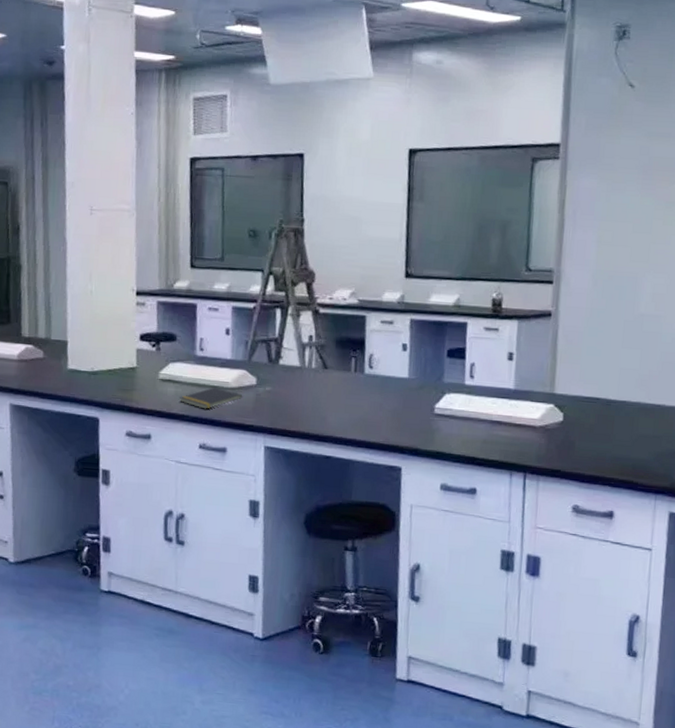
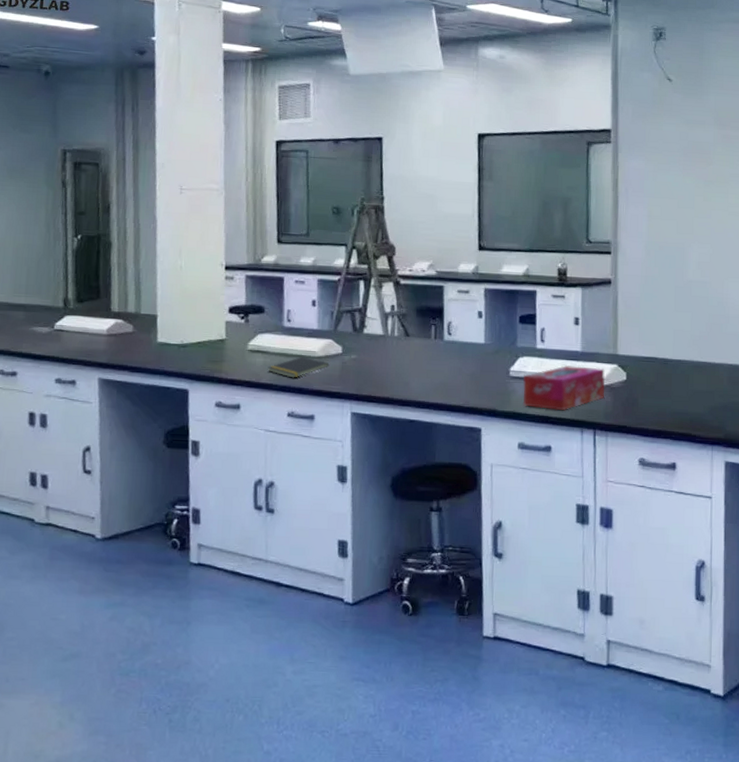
tissue box: none [447,403,540,452] -> present [522,364,606,411]

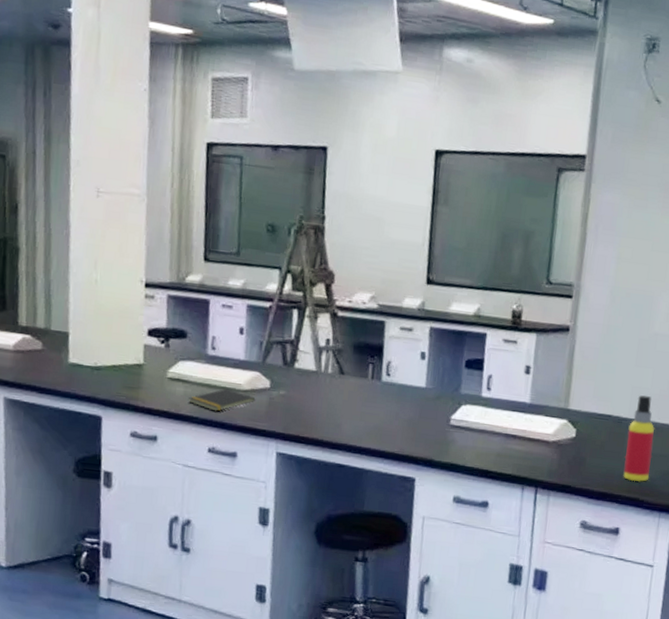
tissue box: present [522,364,606,411] -> none [461,416,553,465]
spray bottle: none [673,337,699,418] -> present [623,395,655,482]

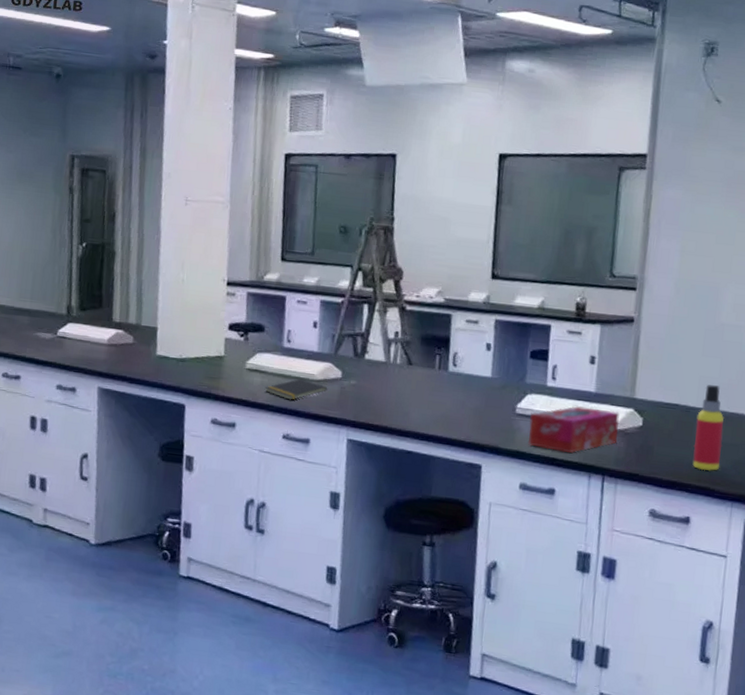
tissue box: none [461,416,553,465] -> present [527,405,620,453]

